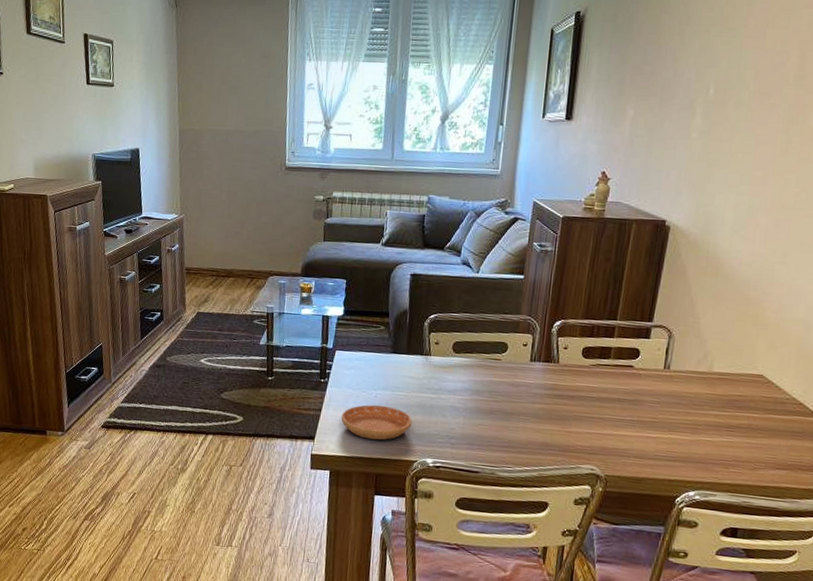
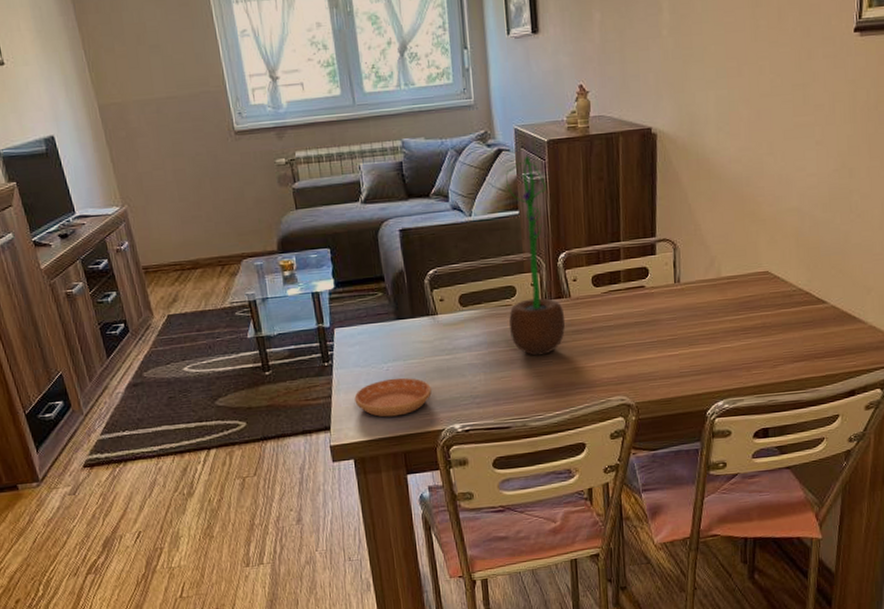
potted flower: none [495,228,554,412] -> present [506,156,566,356]

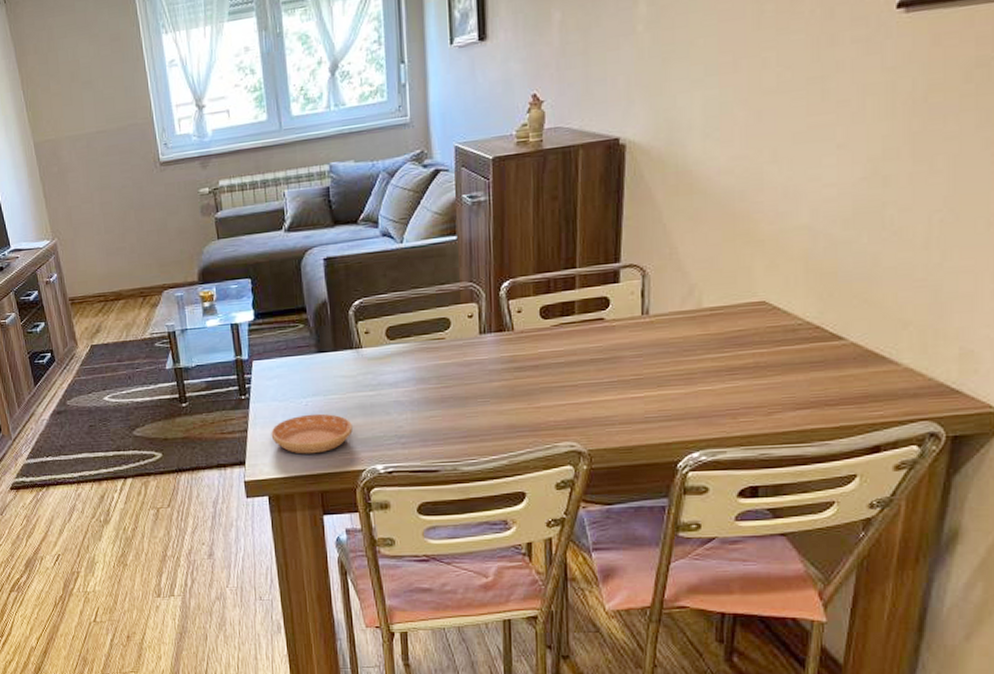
potted flower: present [506,156,566,356] -> none [441,176,507,394]

